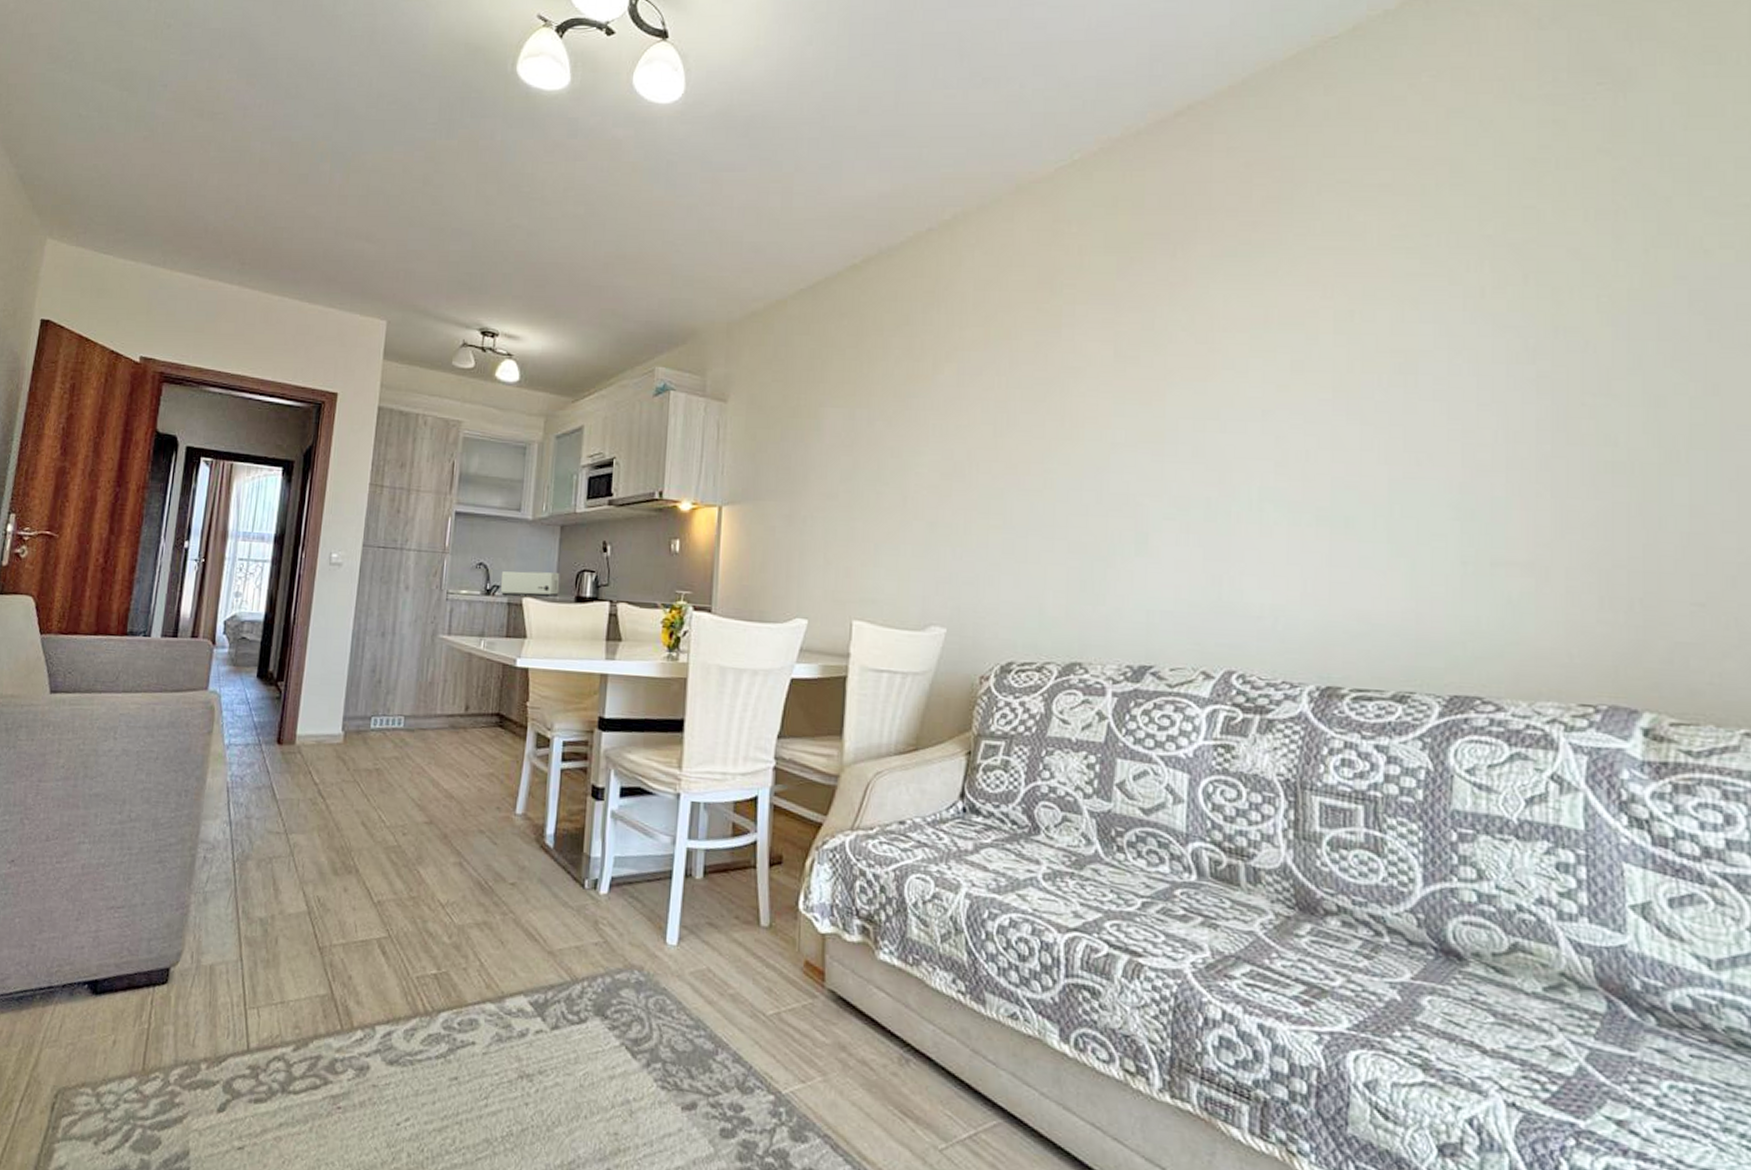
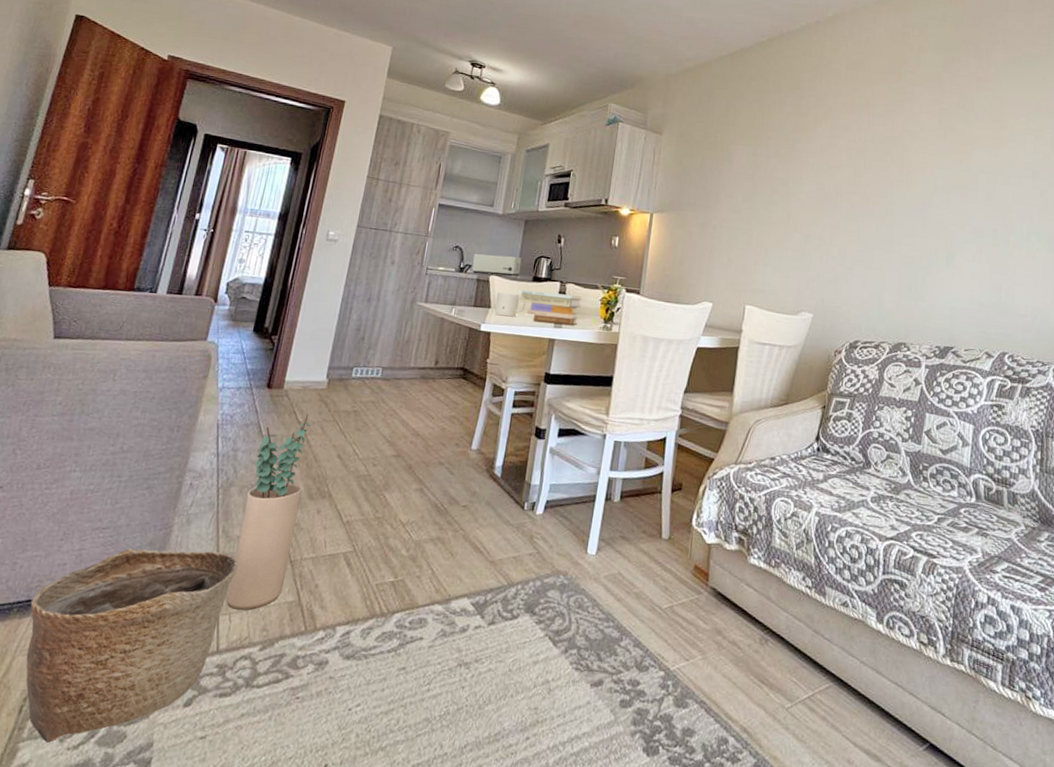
basket: none [52,931,262,1145] -> present [26,549,238,743]
vase: none [253,774,329,1004] -> present [226,414,311,610]
mug: none [532,617,568,648] -> present [494,292,526,317]
books: none [558,613,637,656] -> present [517,289,582,325]

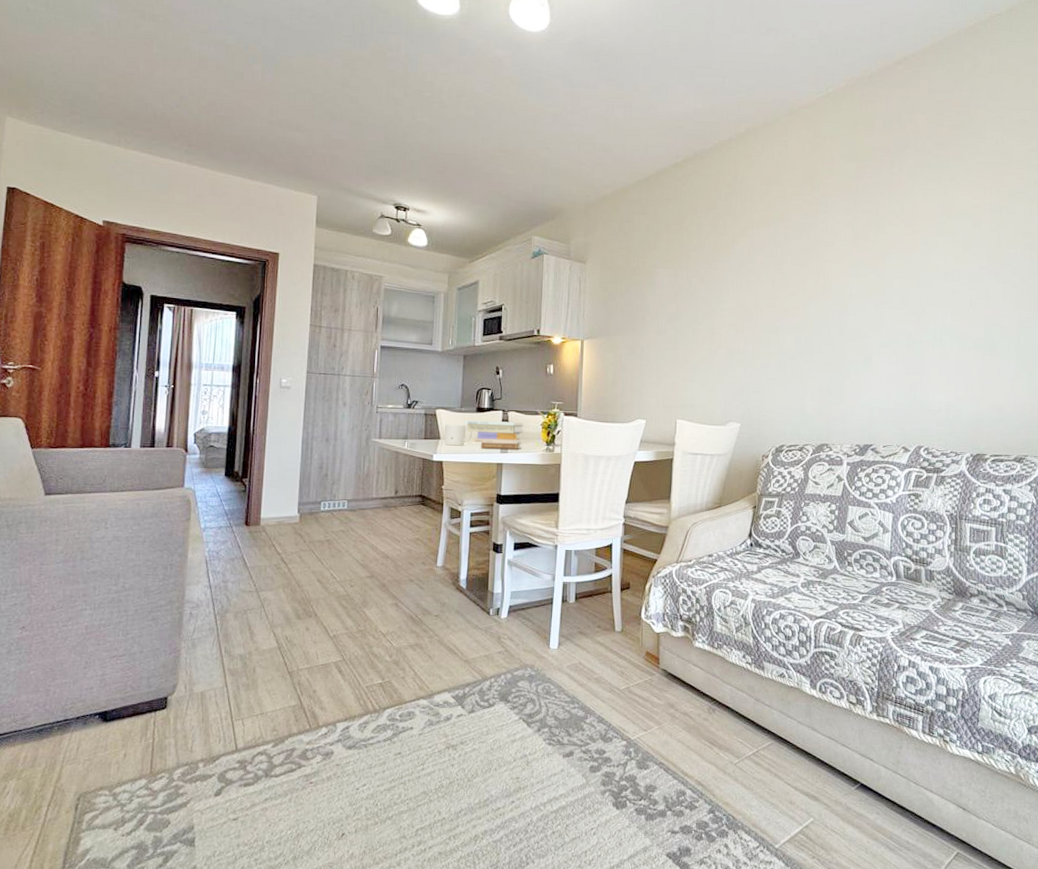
basket: present [26,549,238,743] -> none [68,668,243,831]
vase: present [226,414,311,610] -> none [238,546,291,715]
toaster: present [472,254,522,277] -> none [418,390,465,409]

